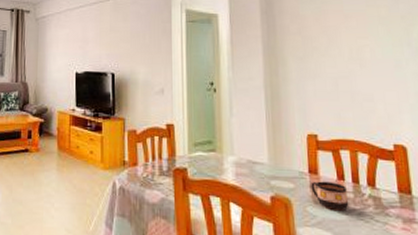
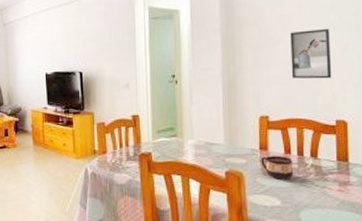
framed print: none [337,42,386,97] -> present [290,28,332,79]

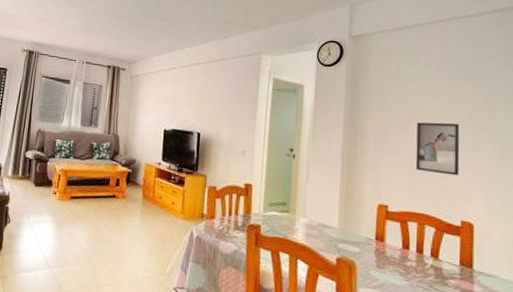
cup: present [261,156,294,179] -> none [376,248,411,277]

